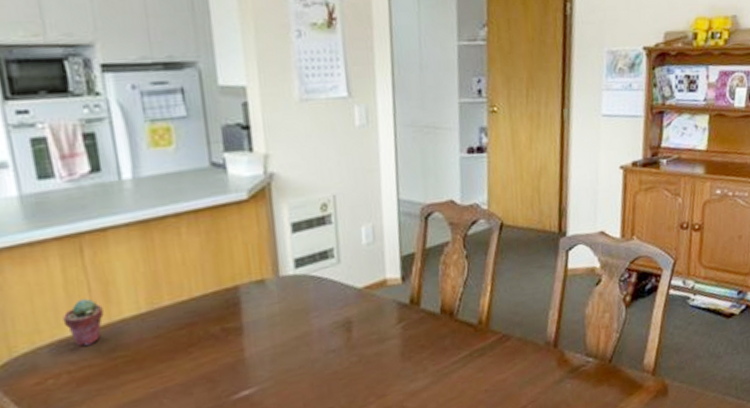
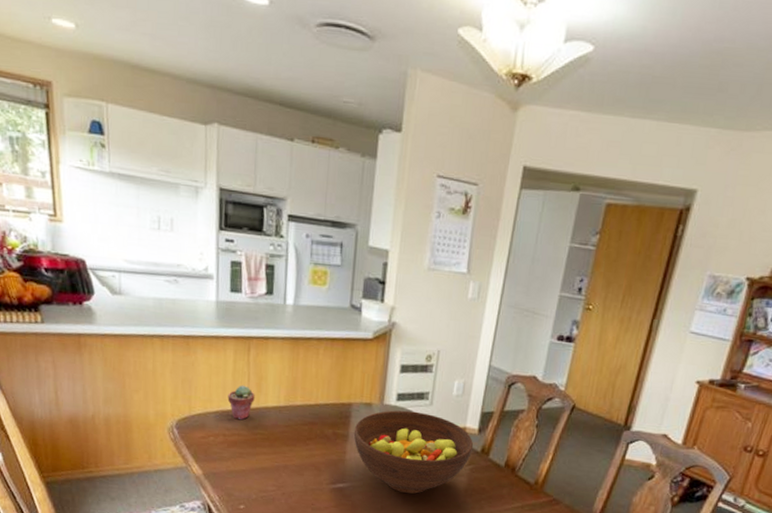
fruit bowl: none [248,274,400,380] -> present [353,410,474,494]

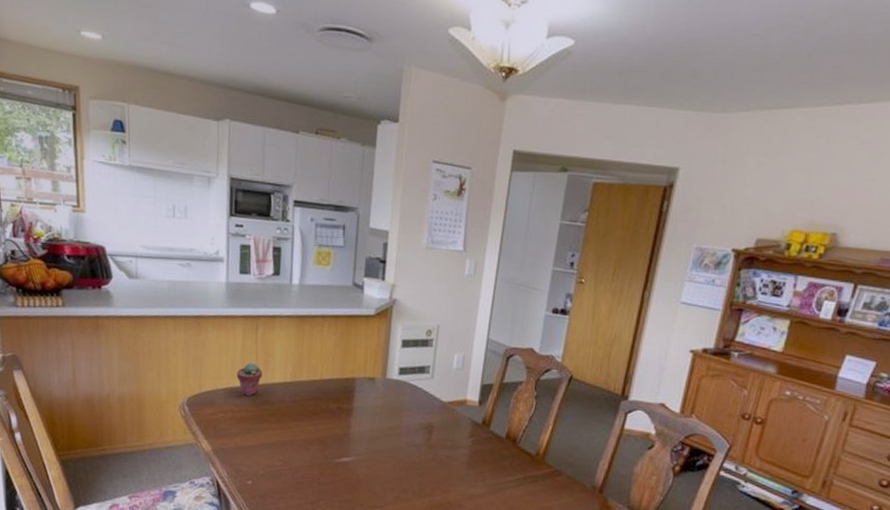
fruit bowl: present [353,410,474,494] -> none [357,384,475,467]

